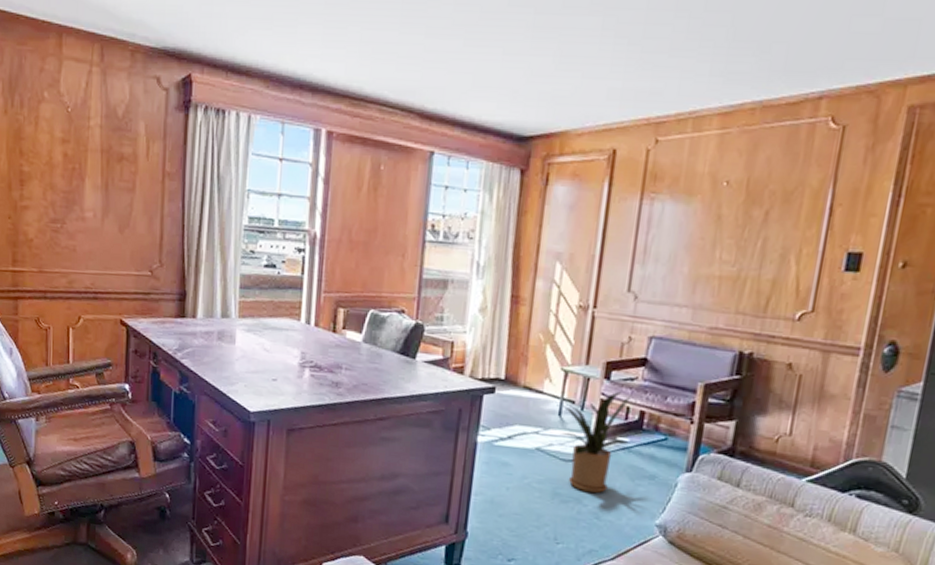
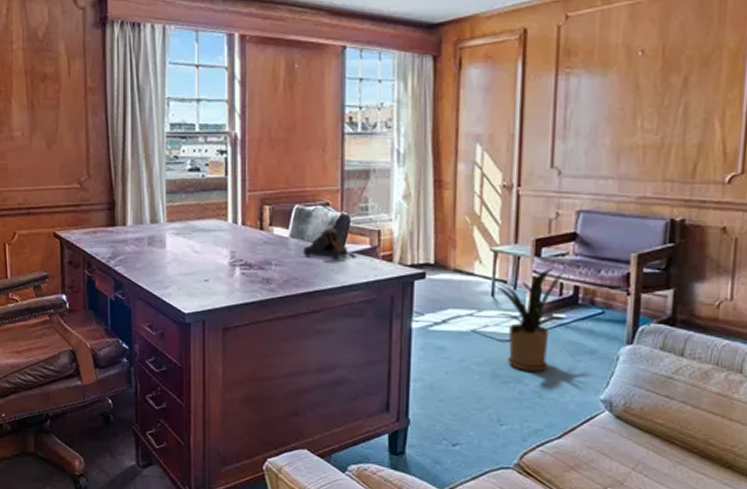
telephone: none [374,336,428,369] -> present [303,229,356,260]

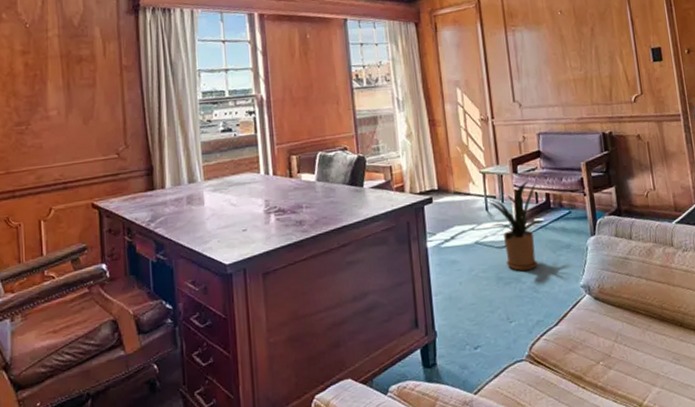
telephone: present [303,229,356,260] -> none [329,169,374,198]

